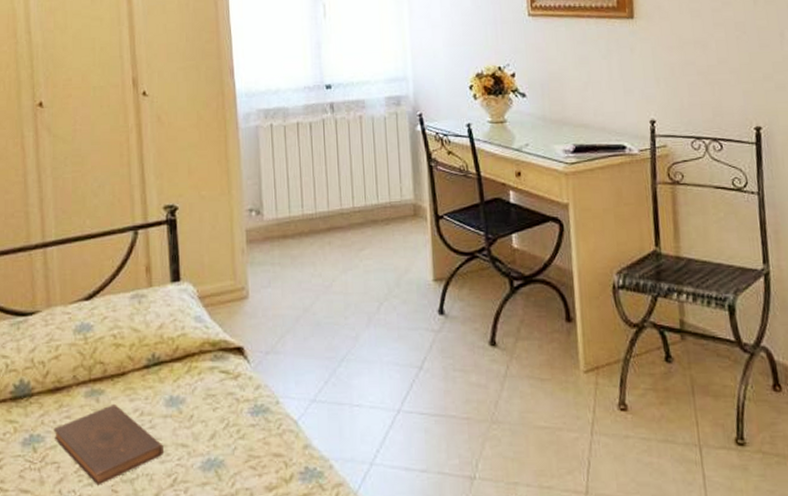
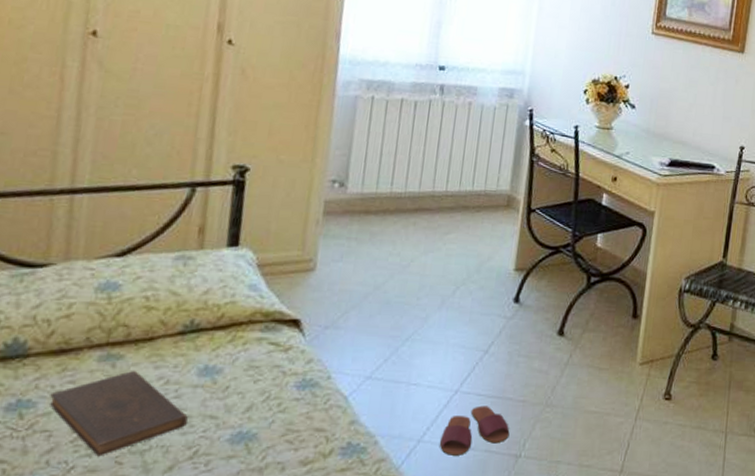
slippers: none [391,425,460,478] -> present [439,405,510,456]

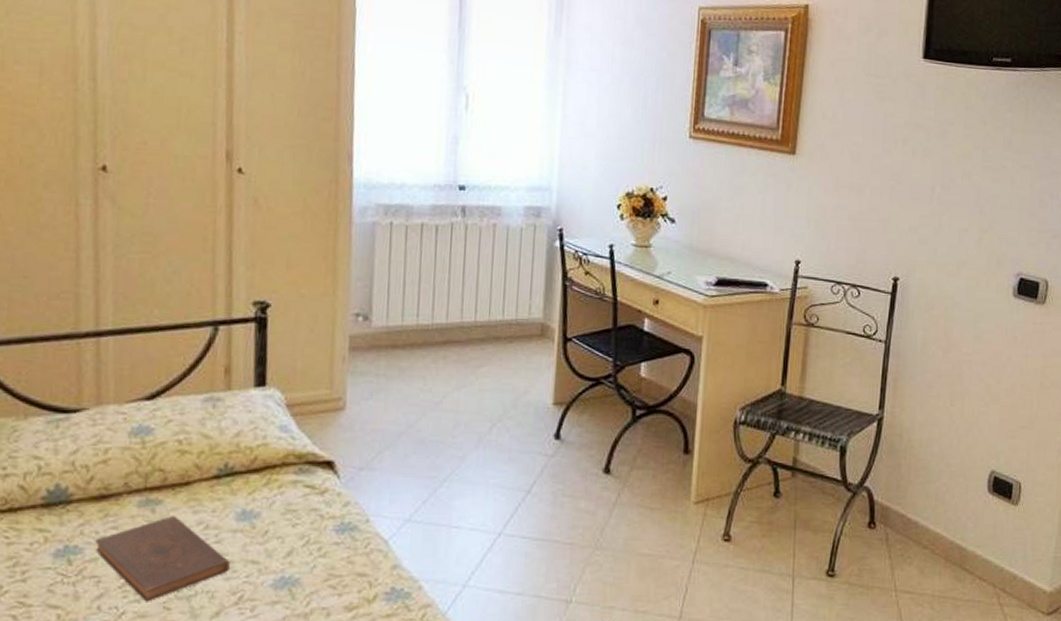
slippers: present [439,405,510,456] -> none [485,549,559,601]

